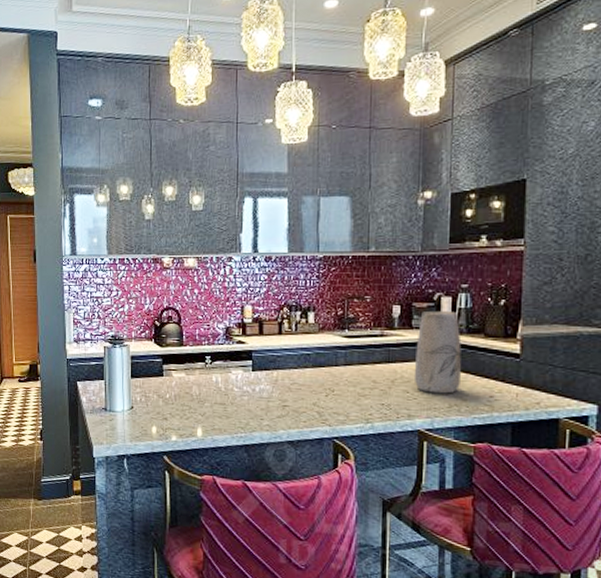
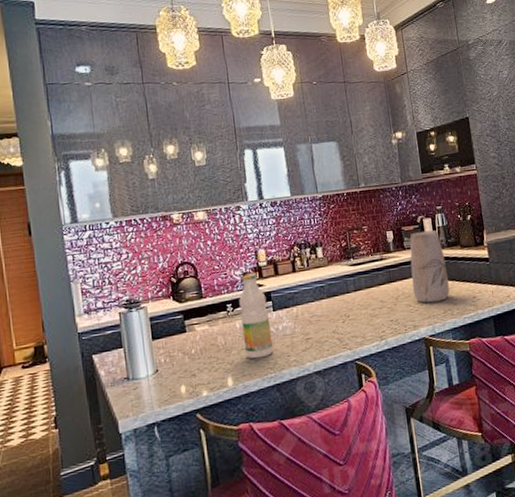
bottle: none [218,329,248,416] -> present [239,273,274,359]

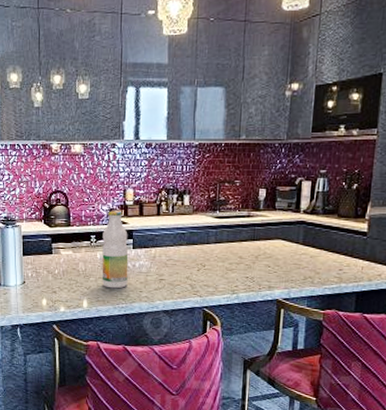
vase: present [409,230,450,303] -> none [275,193,318,268]

